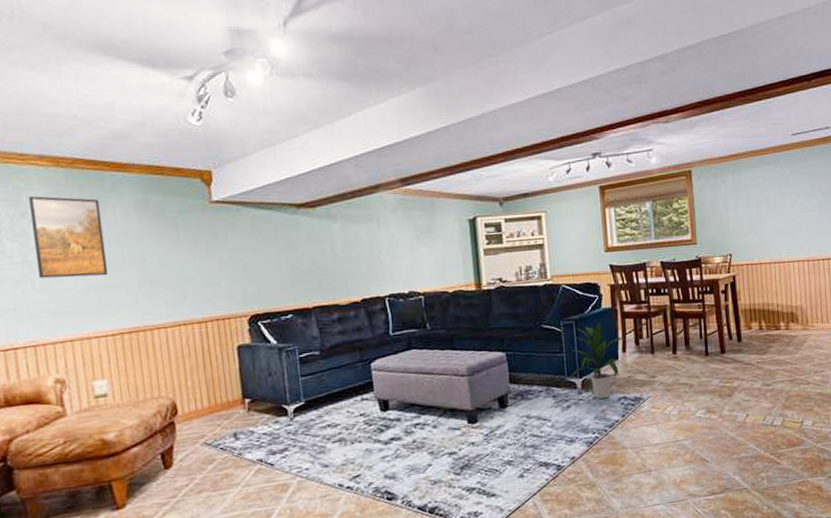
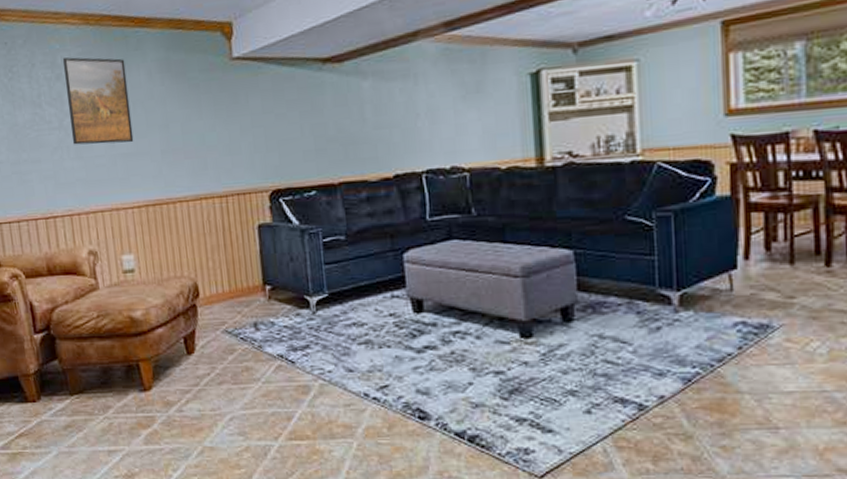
indoor plant: present [569,322,627,399] -> none [661,215,752,321]

